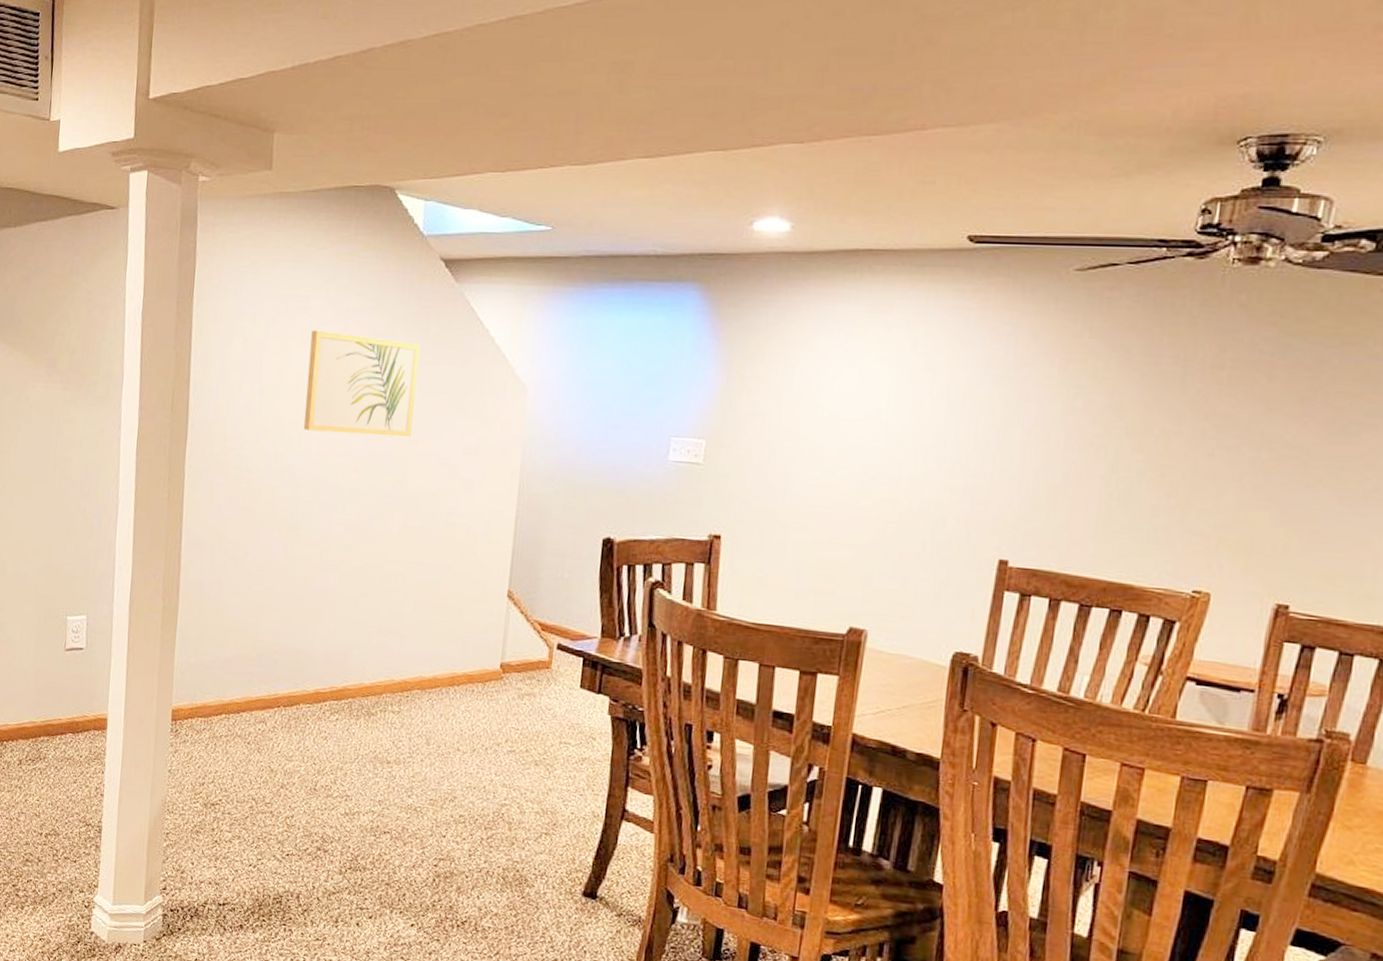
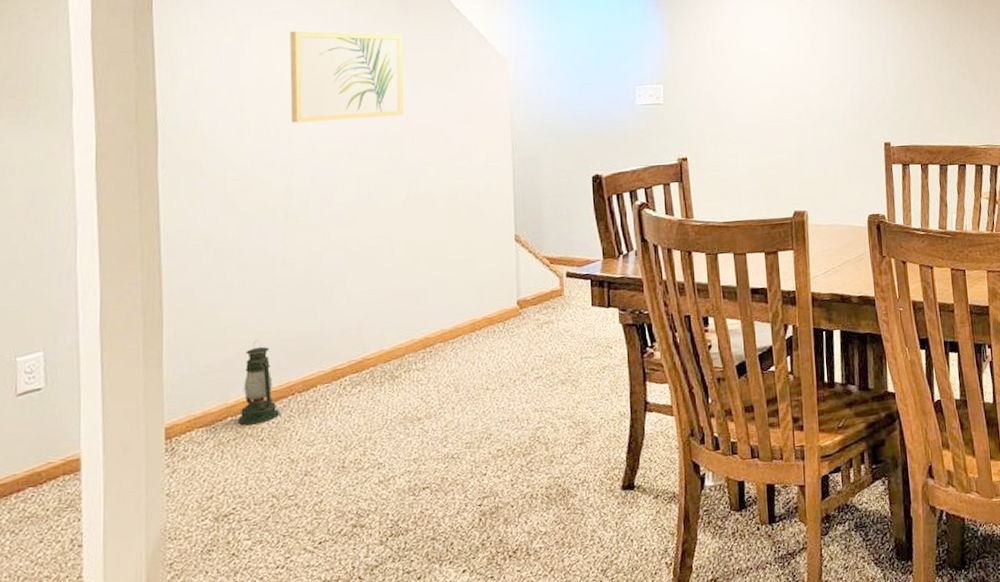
lantern: none [230,647,266,728] -> present [238,341,279,426]

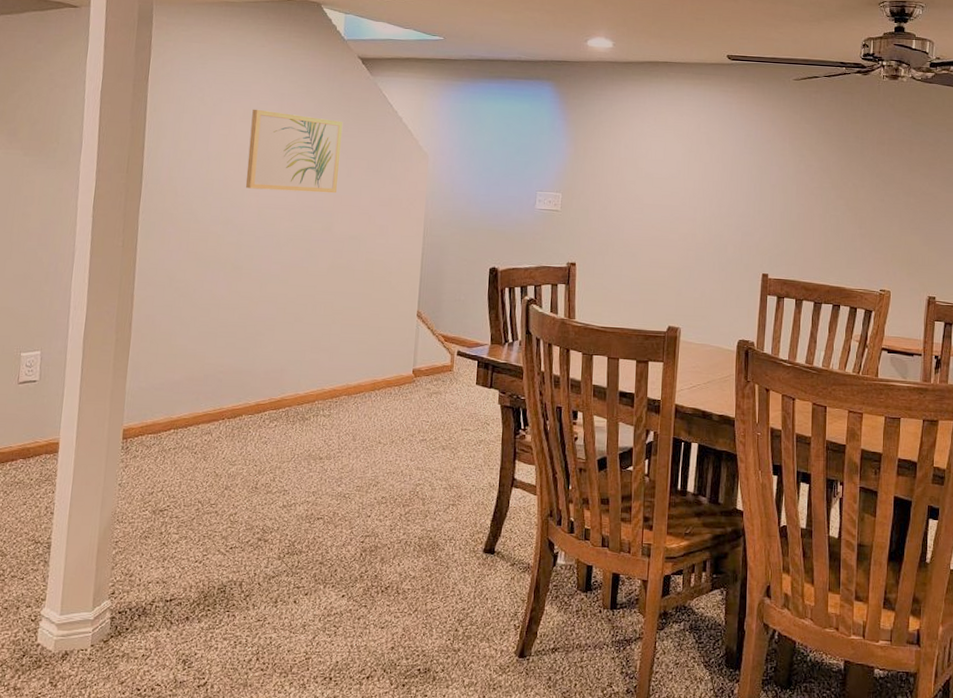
lantern: present [238,341,279,426] -> none [178,369,211,439]

